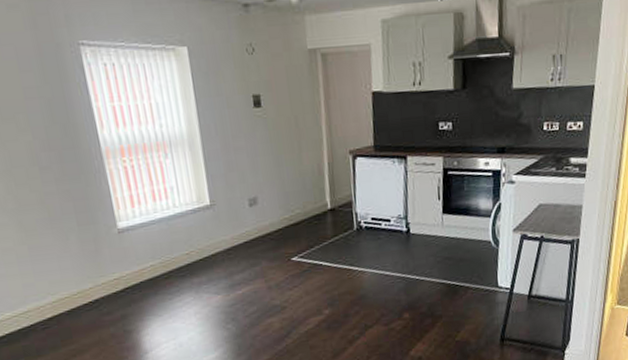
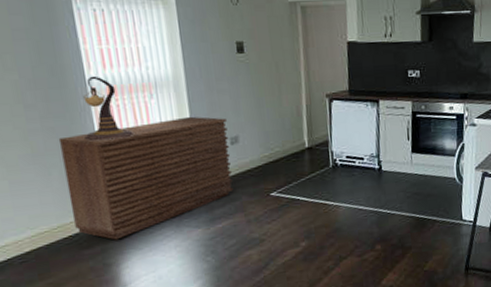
sideboard: none [74,176,253,307] -> present [58,116,234,240]
candle holder: none [97,135,149,204] -> present [83,75,133,141]

